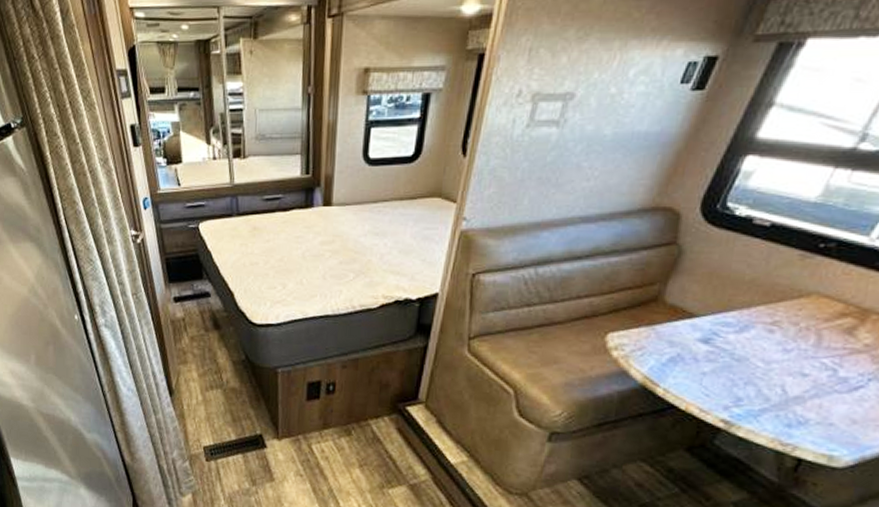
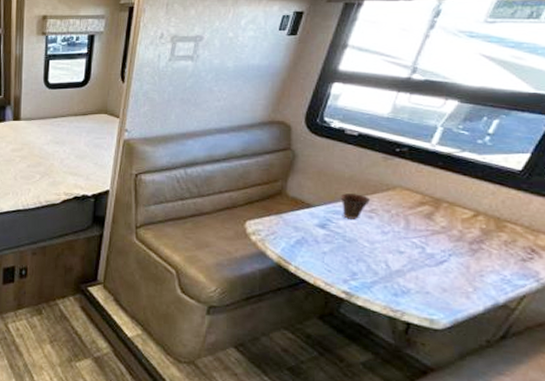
cup: none [734,301,775,334] -> present [340,193,371,219]

